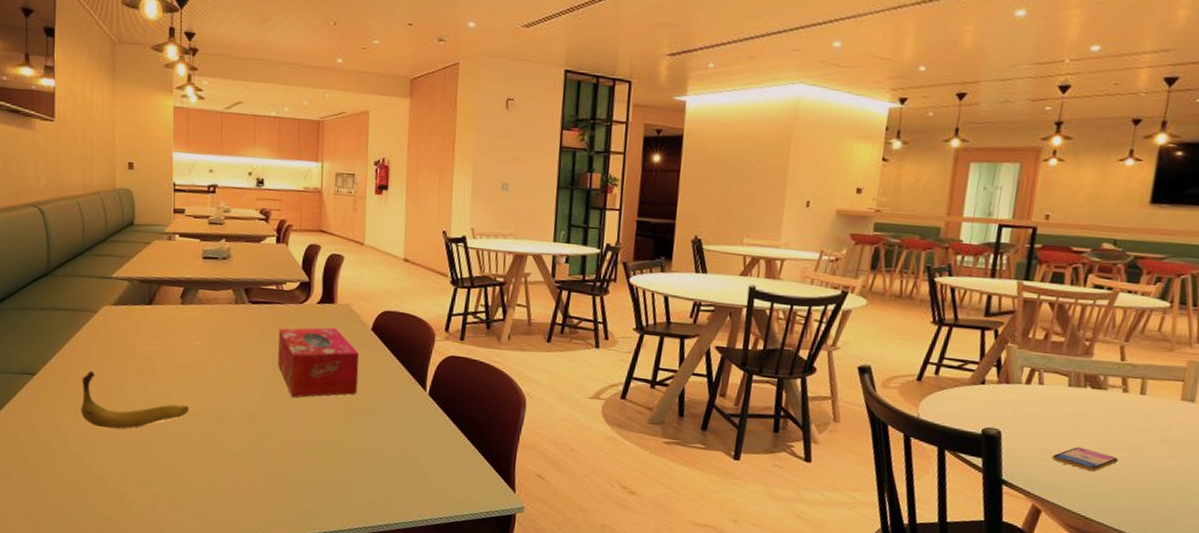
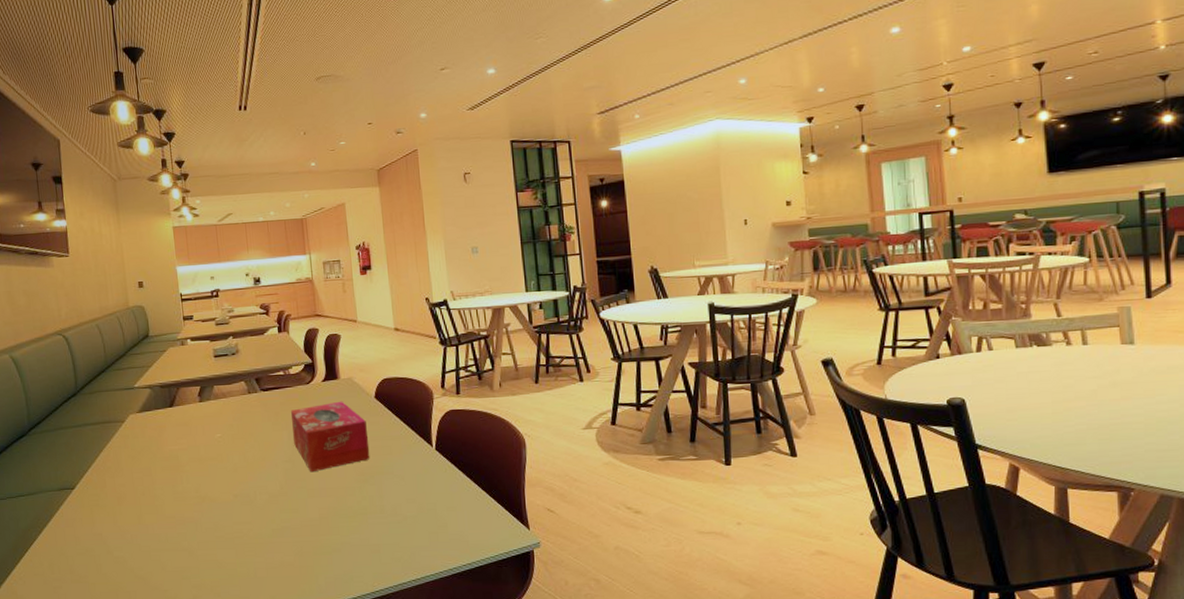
banana: present [81,370,190,429] -> none [117,476,218,529]
smartphone: present [1051,447,1119,472] -> none [1016,402,1079,423]

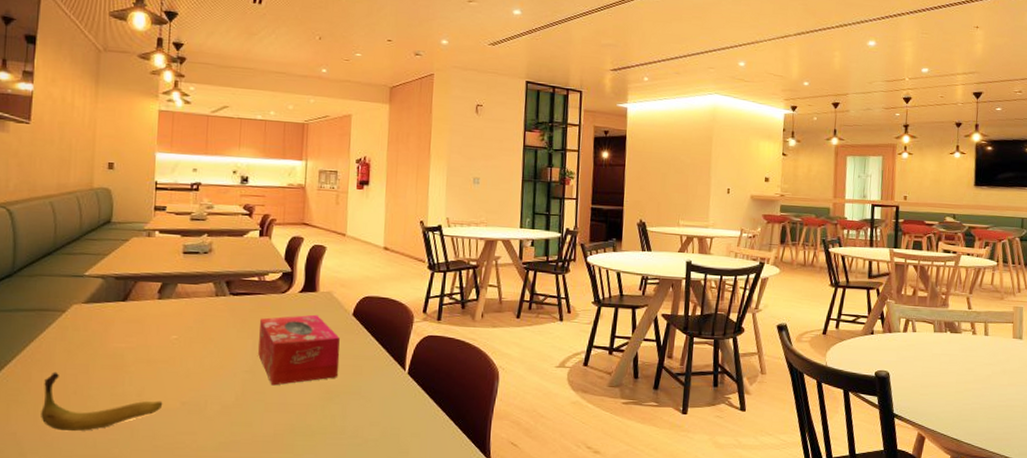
banana: none [117,476,218,529] -> present [41,371,163,432]

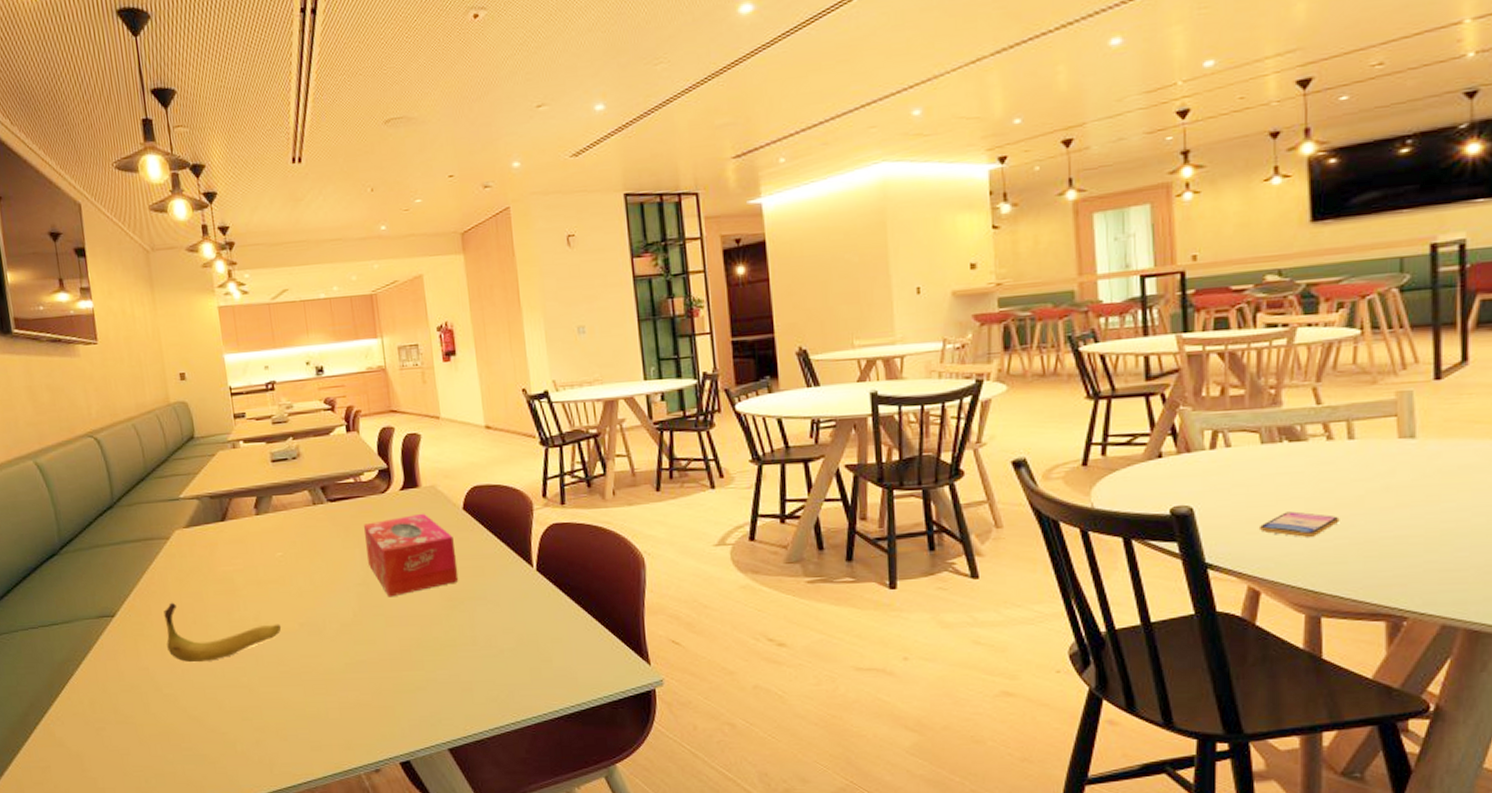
smartphone: none [927,381,976,401] -> present [1258,511,1340,537]

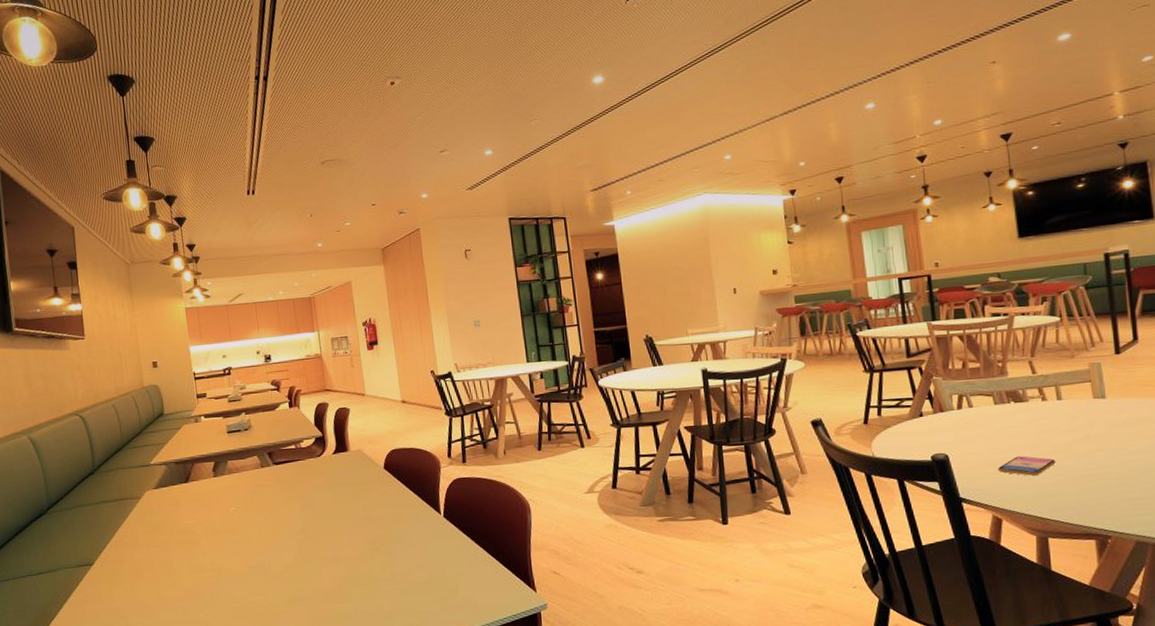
banana: present [163,602,282,663] -> none [134,551,234,603]
tissue box: present [364,513,459,597] -> none [303,472,381,543]

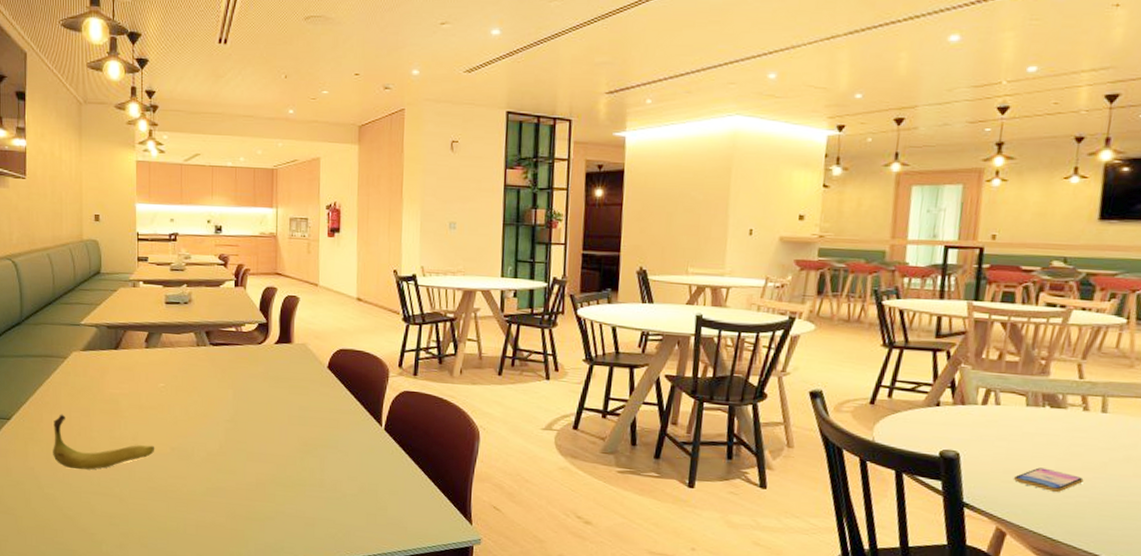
banana: none [134,551,234,603] -> present [53,414,155,470]

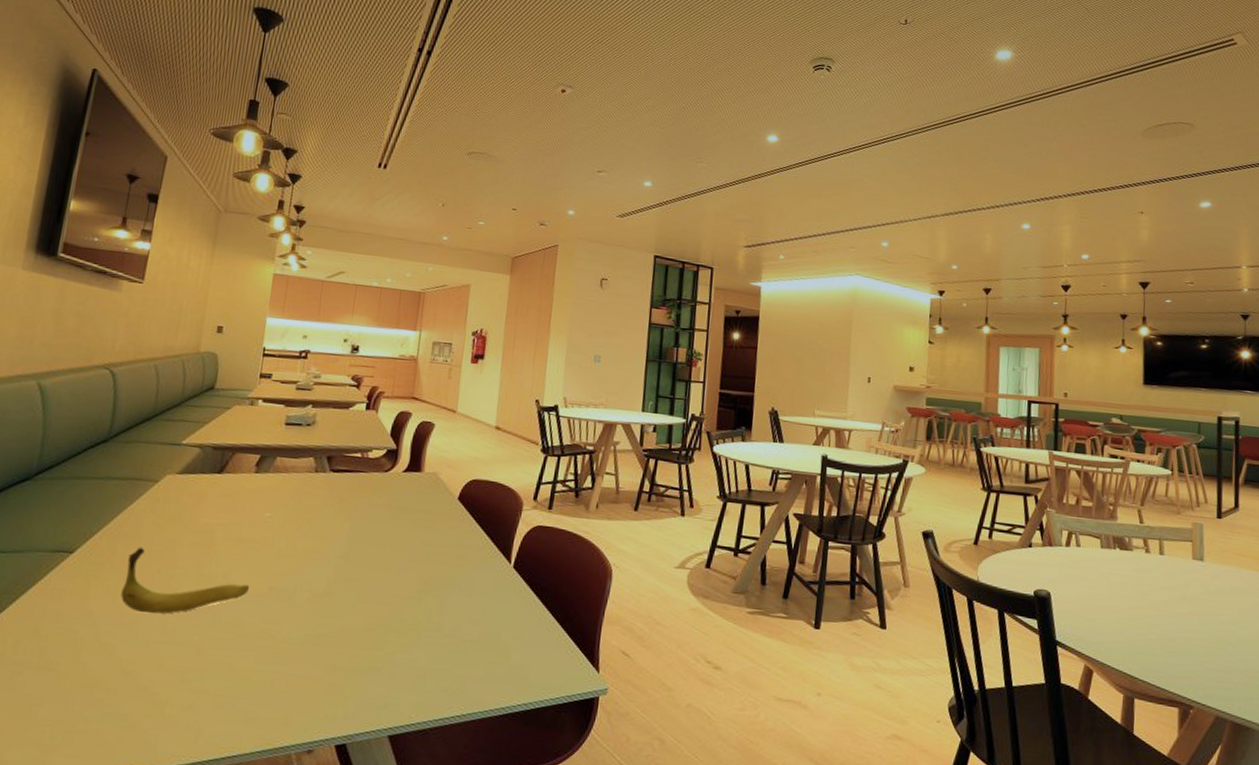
smartphone: present [1013,467,1084,492] -> none [1095,606,1151,630]

